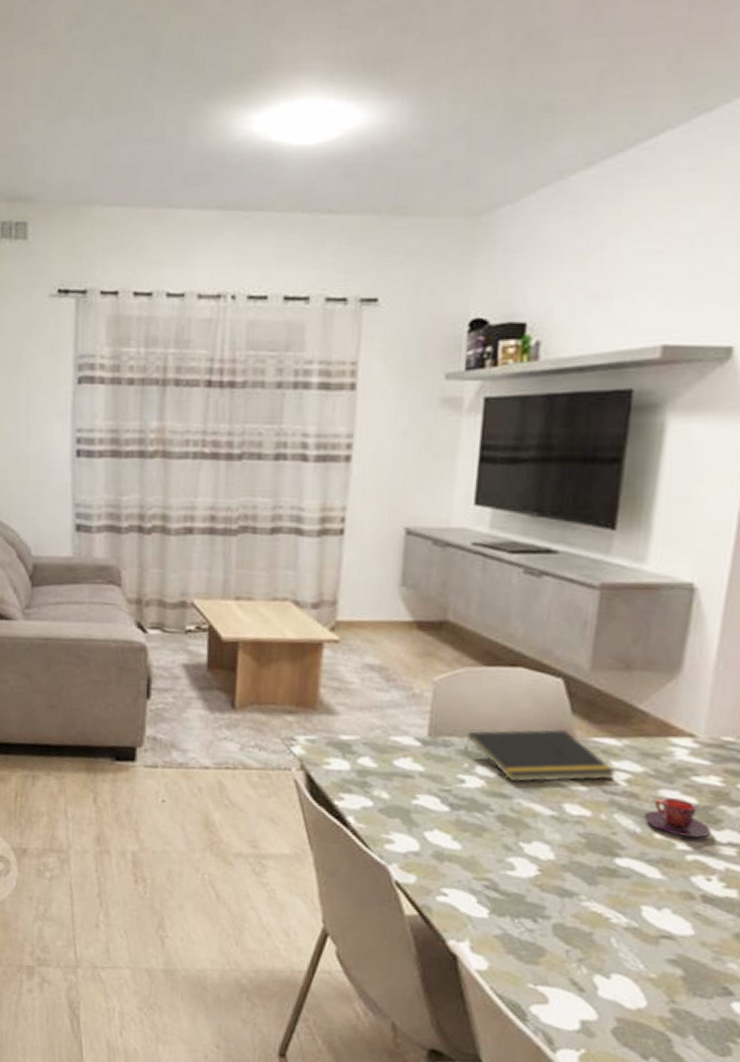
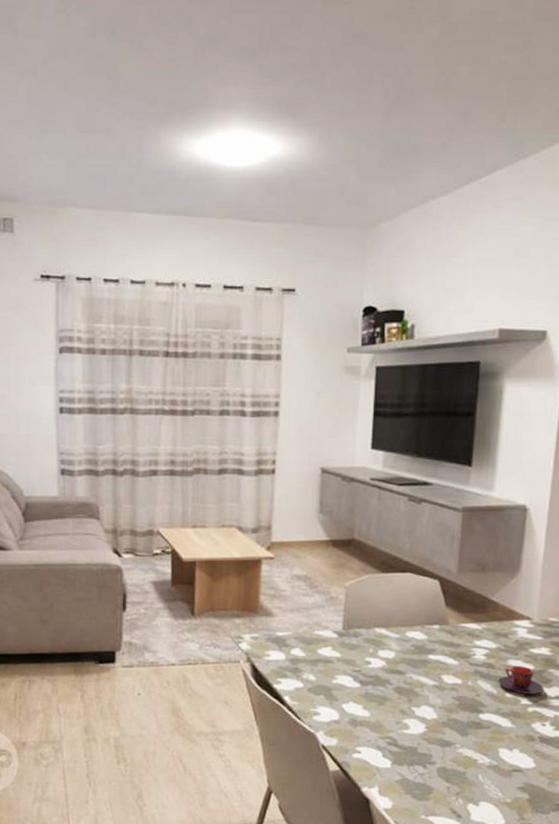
notepad: present [464,729,617,783] -> none [370,618,478,661]

